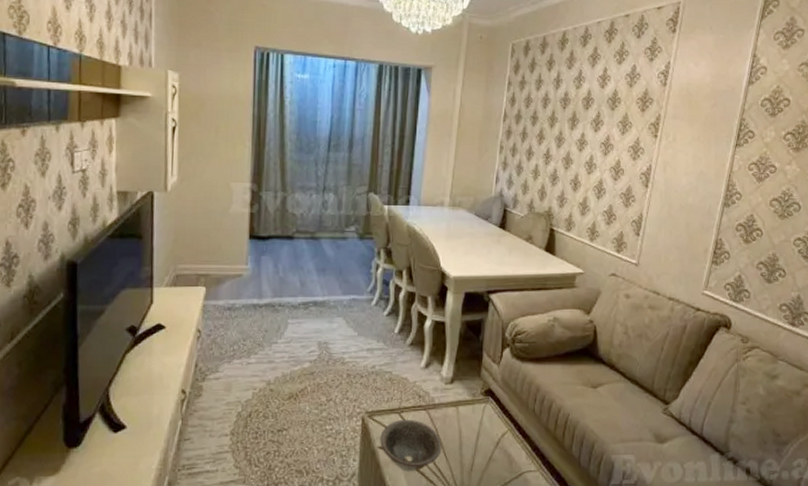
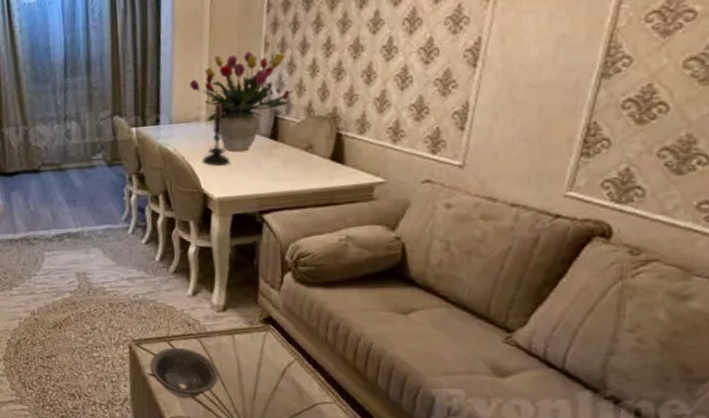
flower arrangement: none [437,150,519,237] -> present [189,51,293,153]
candle: none [444,190,465,249] -> present [203,101,229,167]

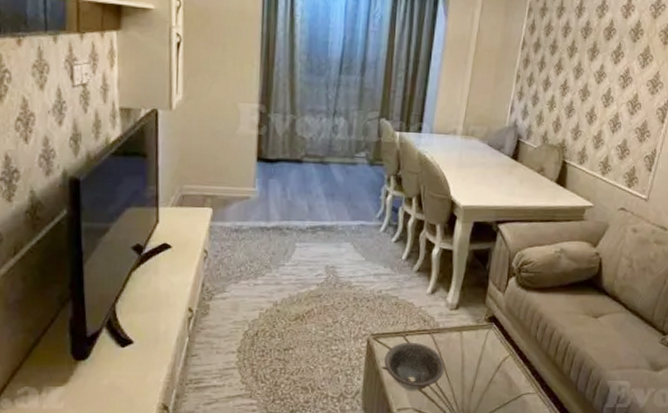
flower arrangement: present [189,51,293,153] -> none [451,78,534,167]
candle: present [203,101,229,167] -> none [455,119,477,178]

